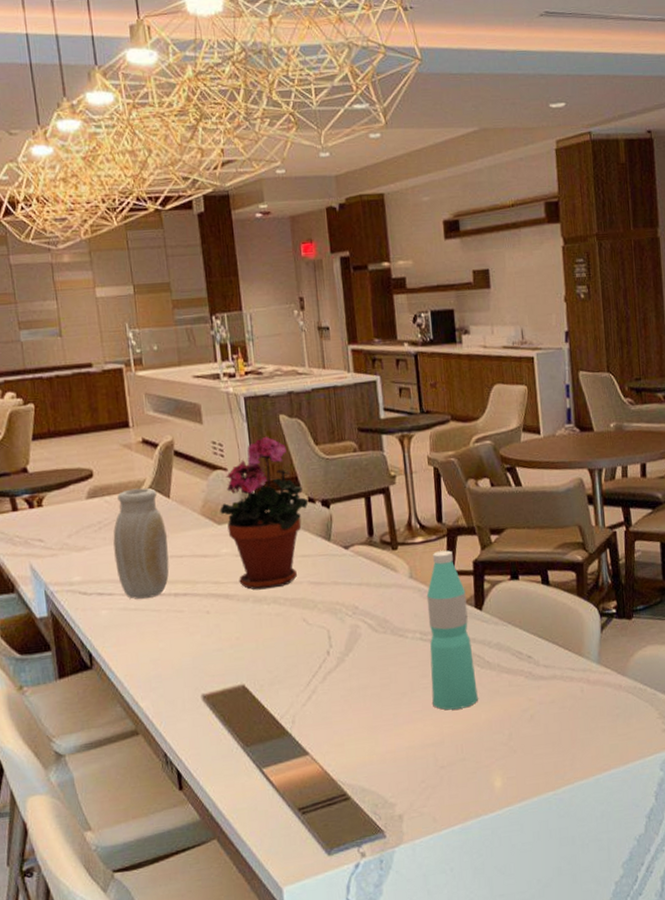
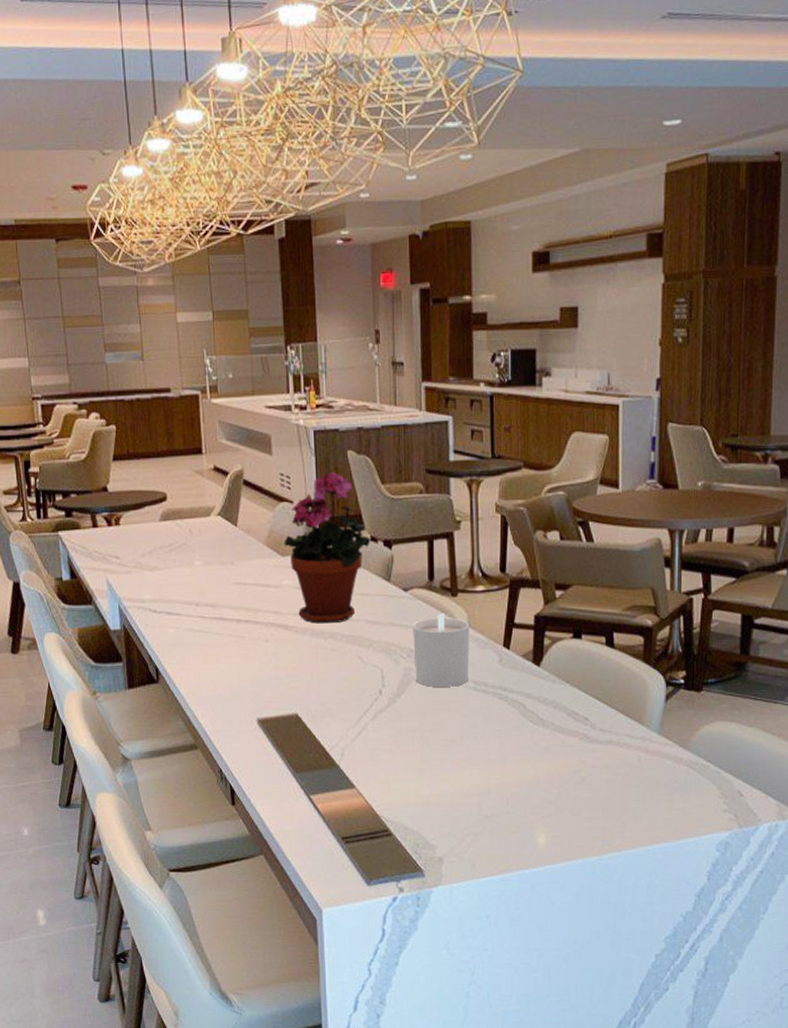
vase: present [113,488,169,599] -> none [182,514,233,621]
candle: none [356,568,415,642] -> present [413,614,469,687]
water bottle: present [426,550,478,710] -> none [481,602,528,762]

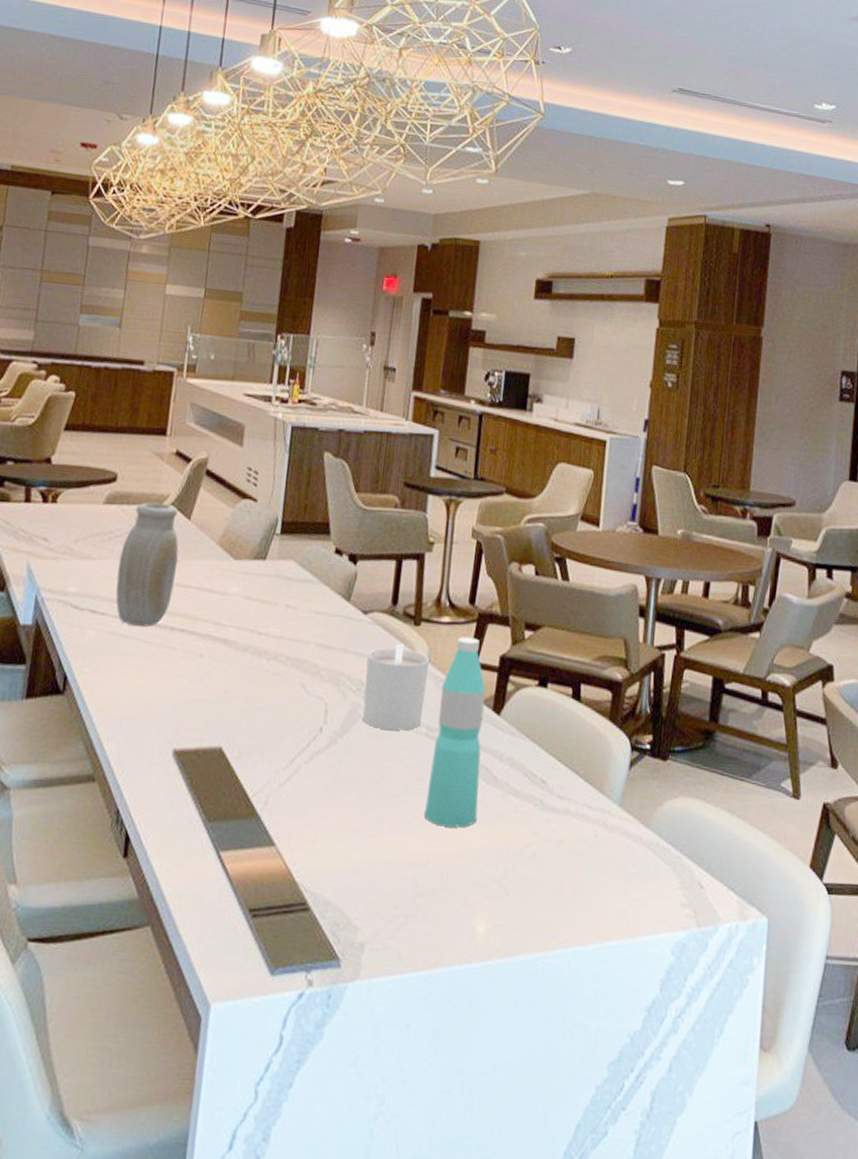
vase: none [182,514,233,621] -> present [115,502,179,627]
potted plant: present [284,471,371,624] -> none [239,472,335,643]
water bottle: none [481,602,528,762] -> present [424,636,486,828]

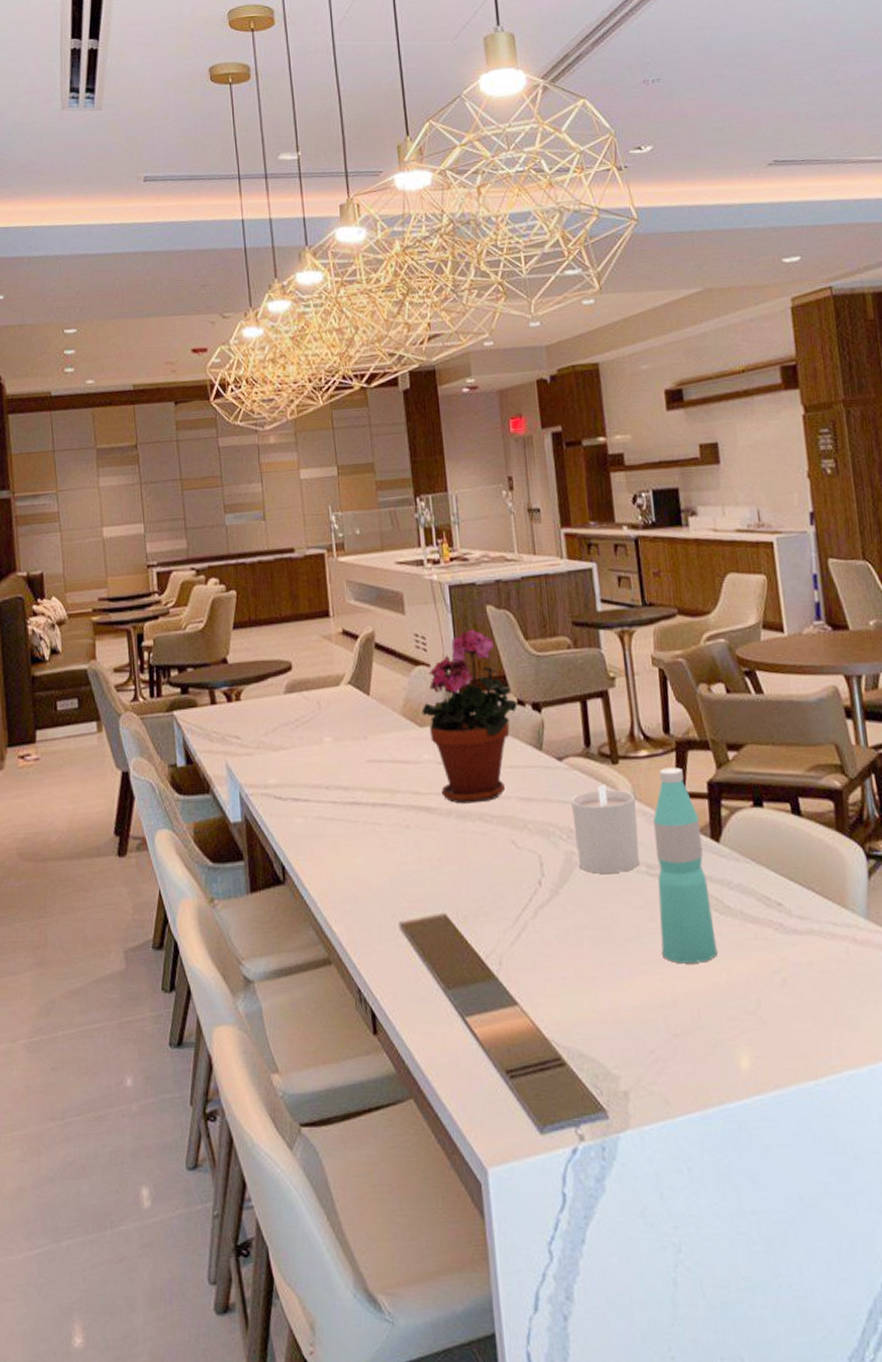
vase: present [115,502,179,627] -> none [310,683,368,807]
potted plant: none [239,472,335,643] -> present [421,629,518,804]

